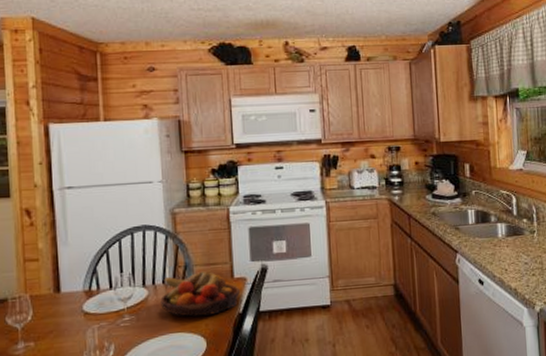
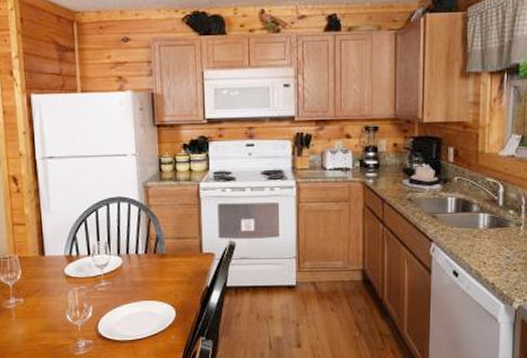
fruit bowl: present [160,271,241,317] -> none [134,244,209,287]

